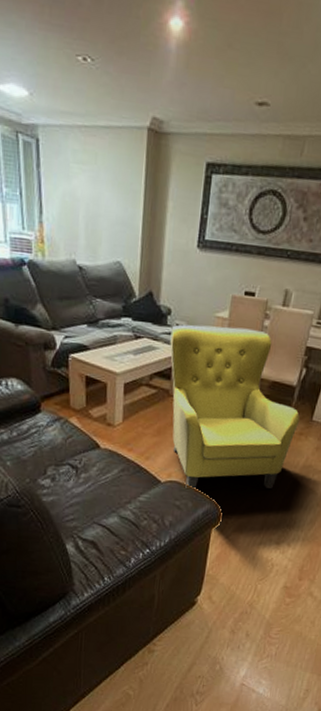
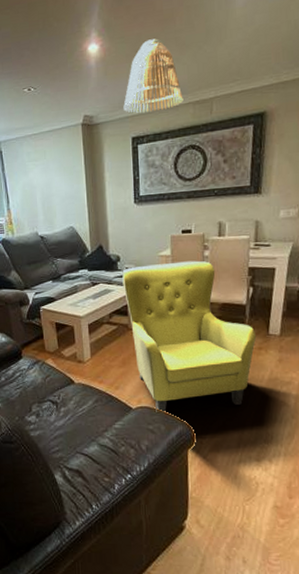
lamp shade: none [202,34,274,136] -> present [123,38,184,113]

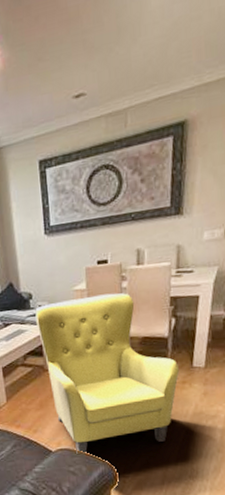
lamp shade: present [123,38,184,113] -> none [28,42,94,133]

